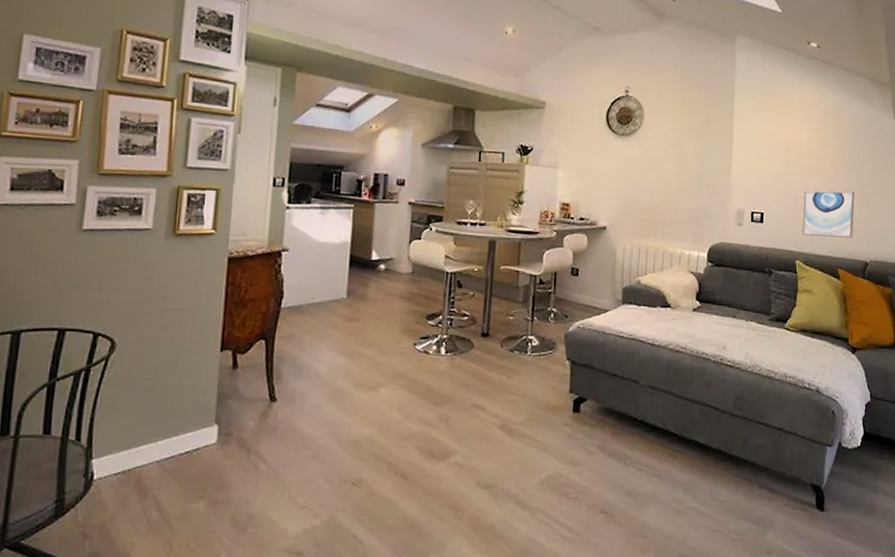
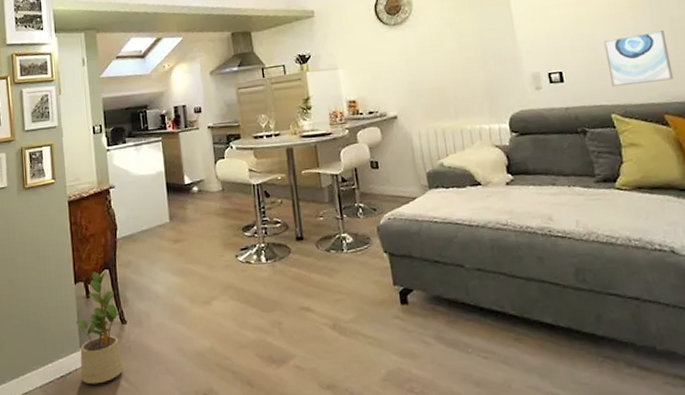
potted plant: none [210,340,275,464] -> present [75,271,124,384]

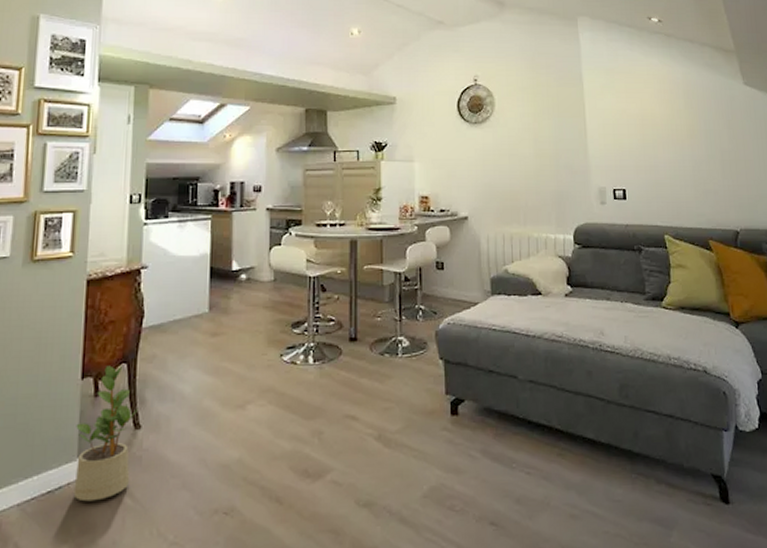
wall art: present [603,29,674,88] -> none [664,159,720,209]

